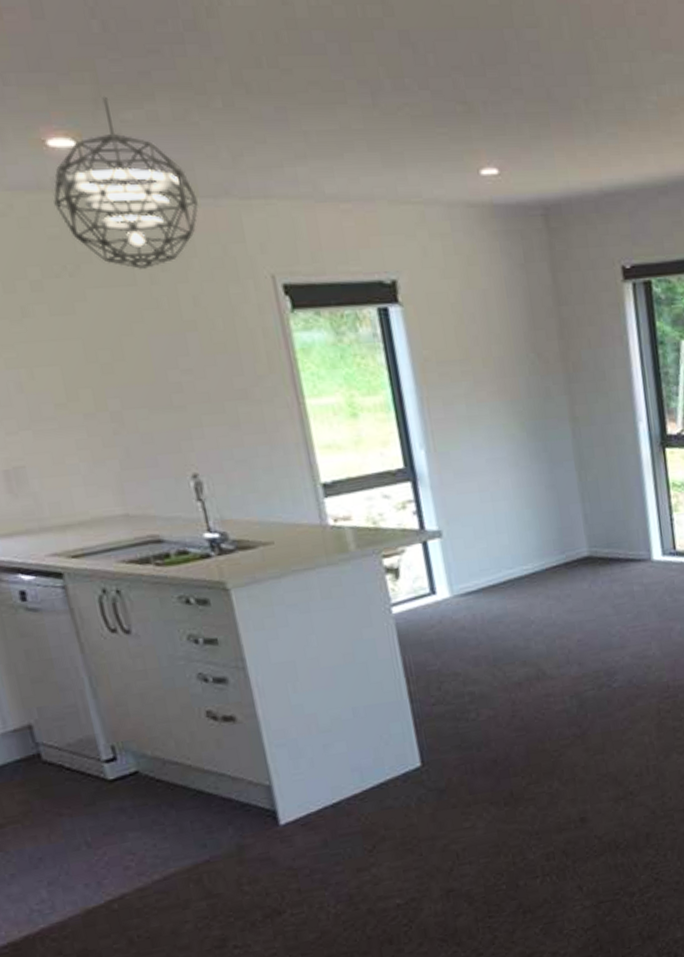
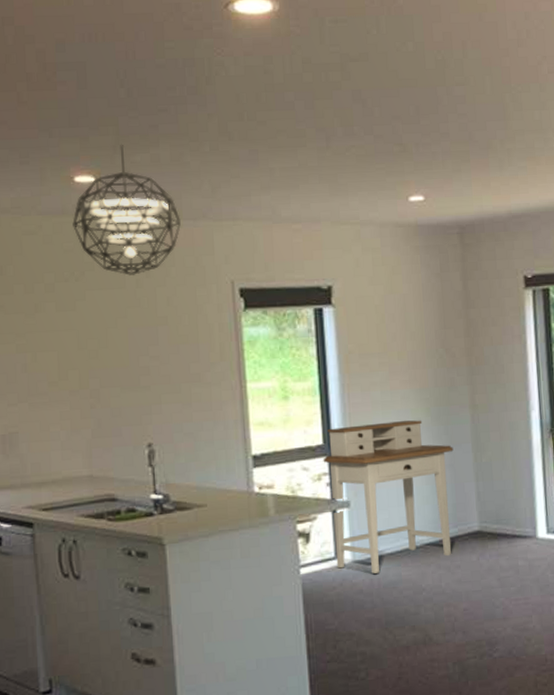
desk: none [405,436,560,608] -> present [323,420,454,574]

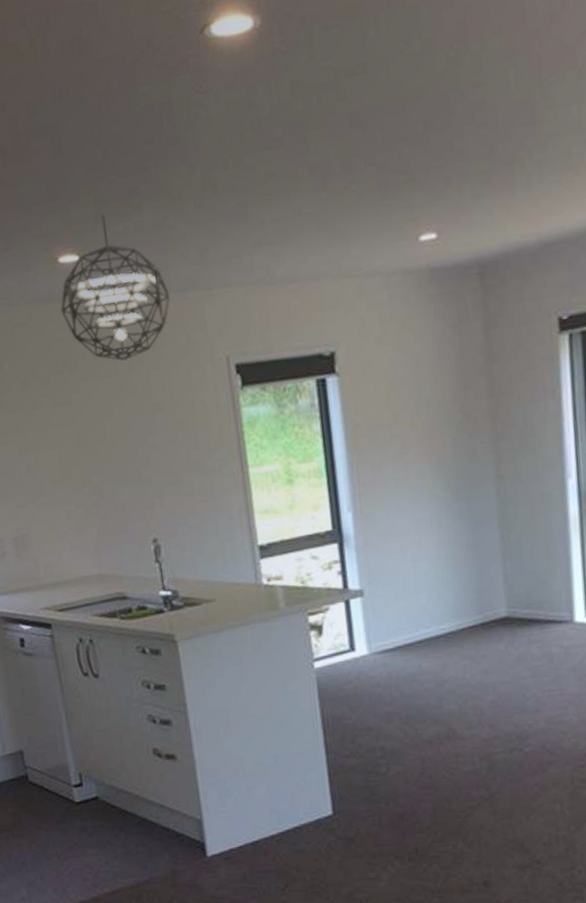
desk: present [323,420,454,574] -> none [333,497,477,666]

